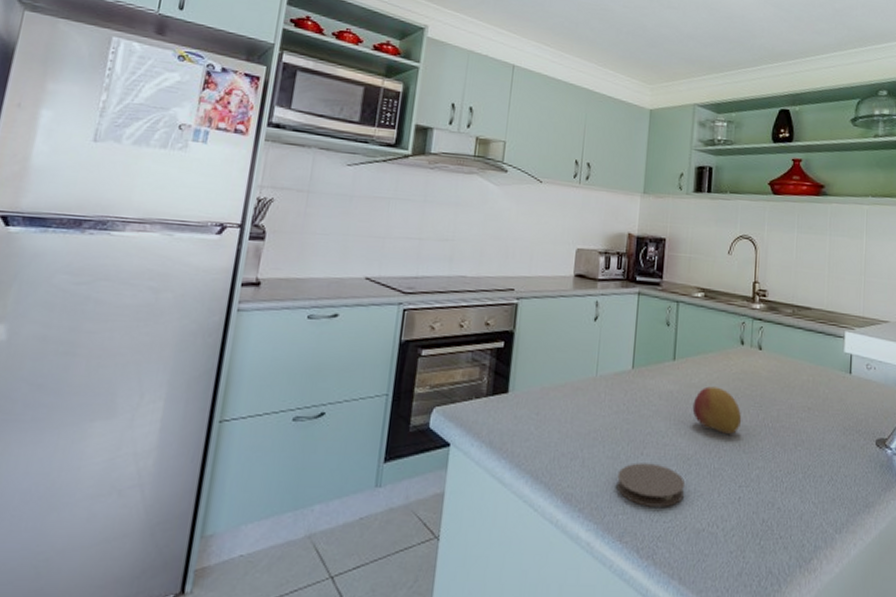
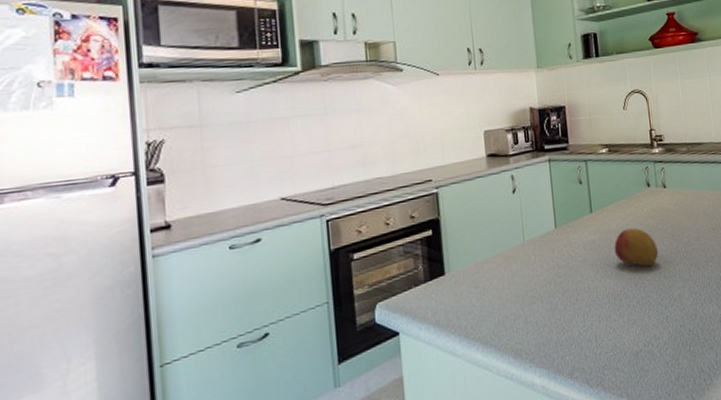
coaster: present [616,463,686,507] -> none [558,305,620,344]

